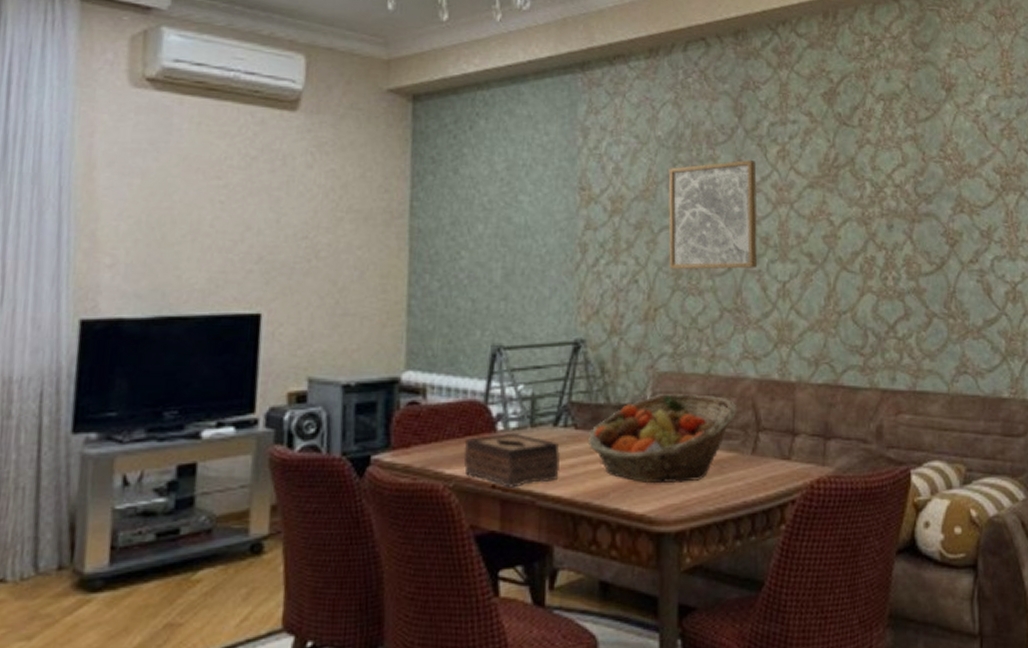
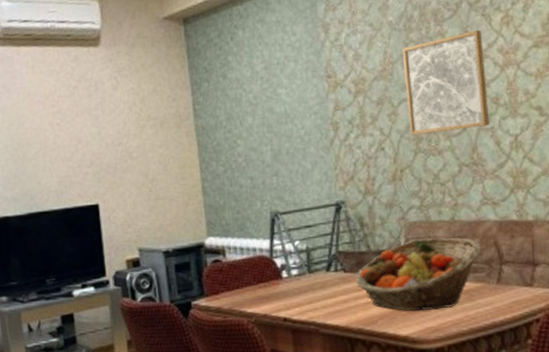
tissue box: present [463,432,561,488] -> none [259,278,335,320]

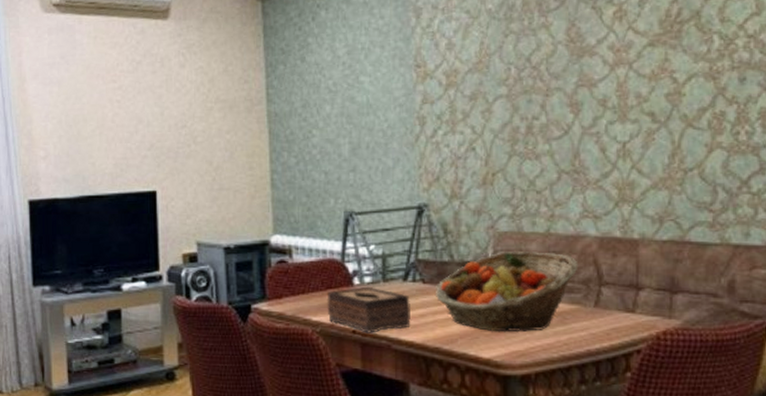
tissue box: none [259,278,335,320] -> present [327,286,412,333]
wall art: present [402,29,489,135] -> none [500,23,594,135]

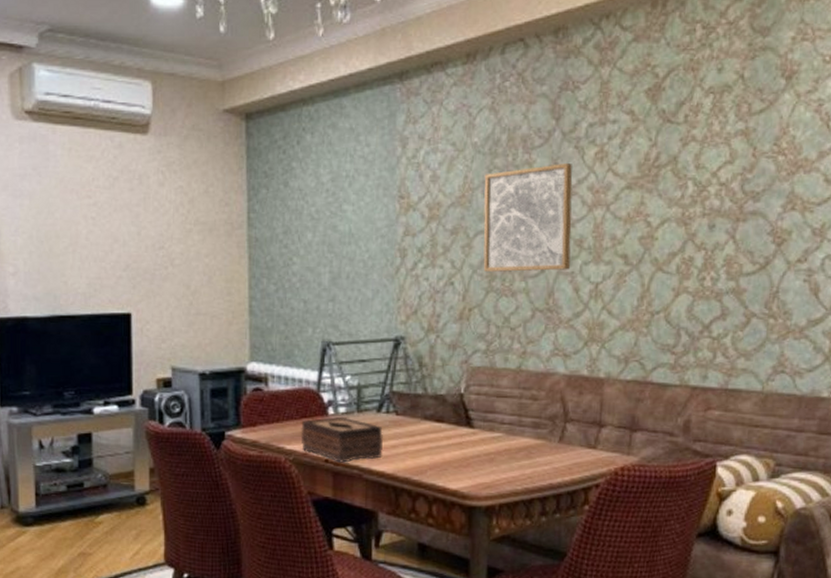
fruit basket: present [435,252,579,332] -> none [407,386,546,465]
wall art: none [500,23,594,135] -> present [483,162,573,272]

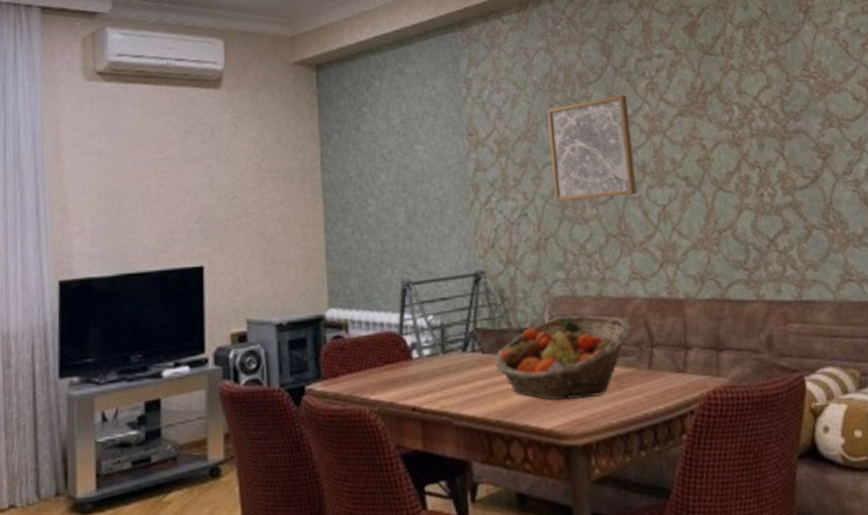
tissue box: present [301,416,384,463] -> none [385,359,472,410]
fruit basket: none [407,386,546,465] -> present [494,315,631,401]

